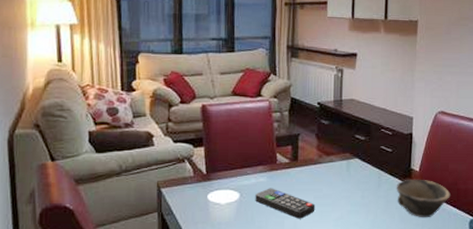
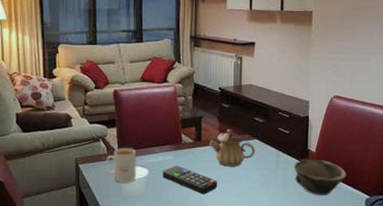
mug: none [191,168,226,208] -> present [105,147,136,183]
teapot: none [306,147,356,189] -> present [209,128,255,167]

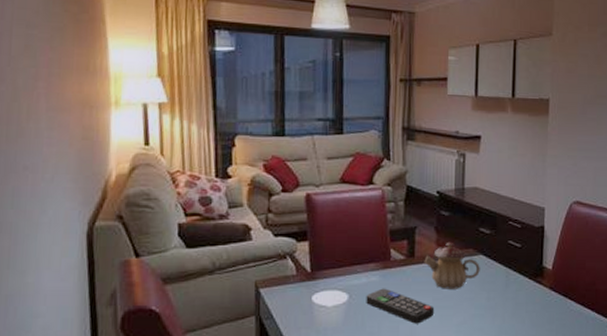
mug: present [105,147,136,183] -> none [293,266,334,311]
bowl: present [293,159,347,196] -> none [526,278,588,323]

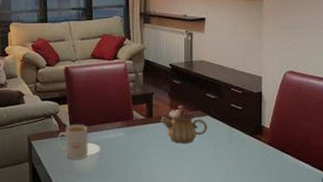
mug: none [293,266,334,311] -> present [57,124,88,159]
remote control: present [366,288,435,324] -> none [114,142,170,171]

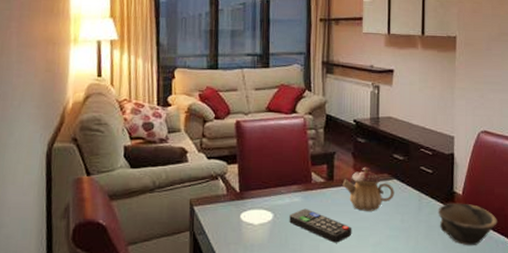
mug: present [57,124,88,159] -> none [224,187,260,228]
remote control: none [114,142,170,171] -> present [289,208,352,243]
bowl: none [247,135,302,173] -> present [438,203,497,246]

